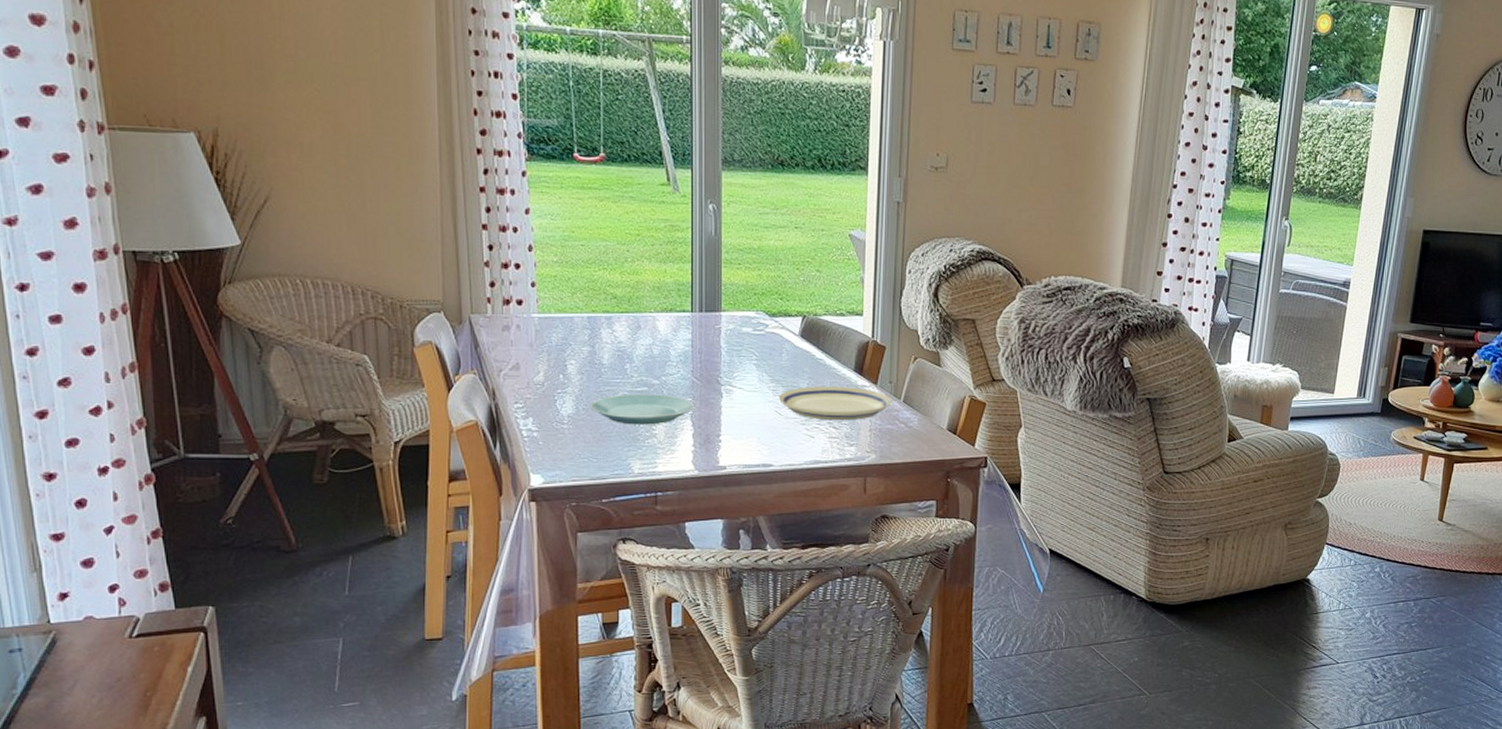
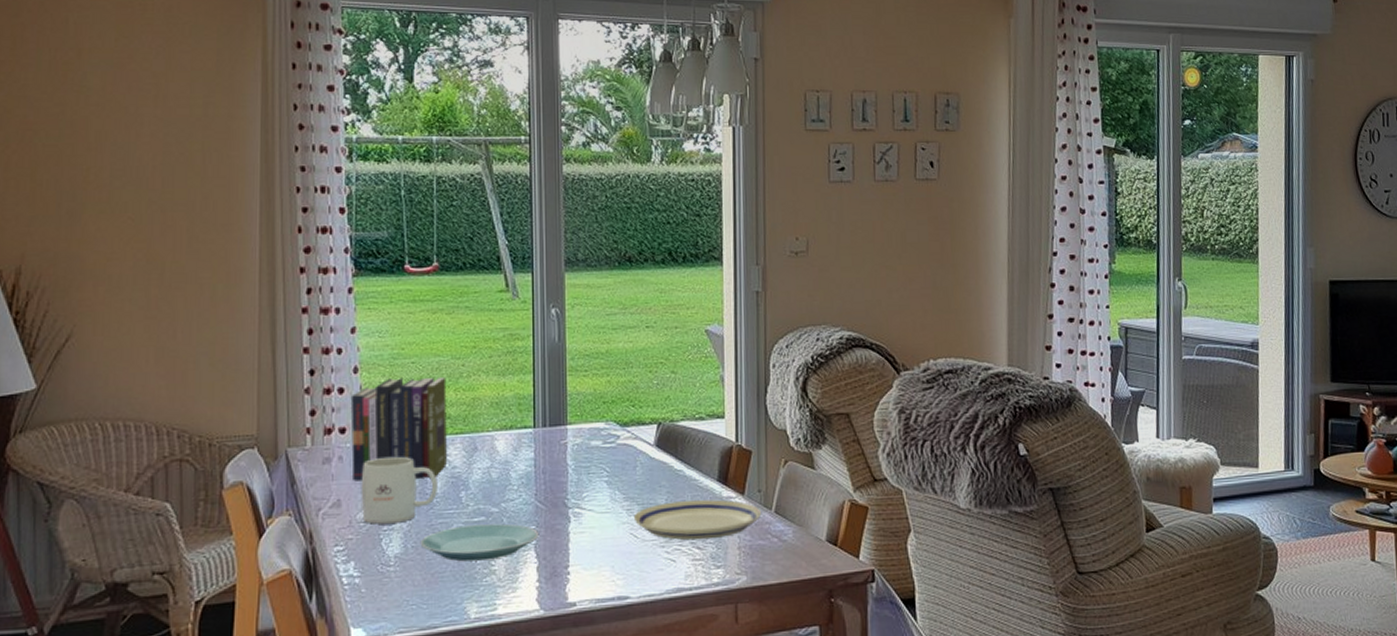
books: none [526,258,613,350] -> present [350,378,447,481]
mug: none [537,328,605,387] -> present [361,456,437,524]

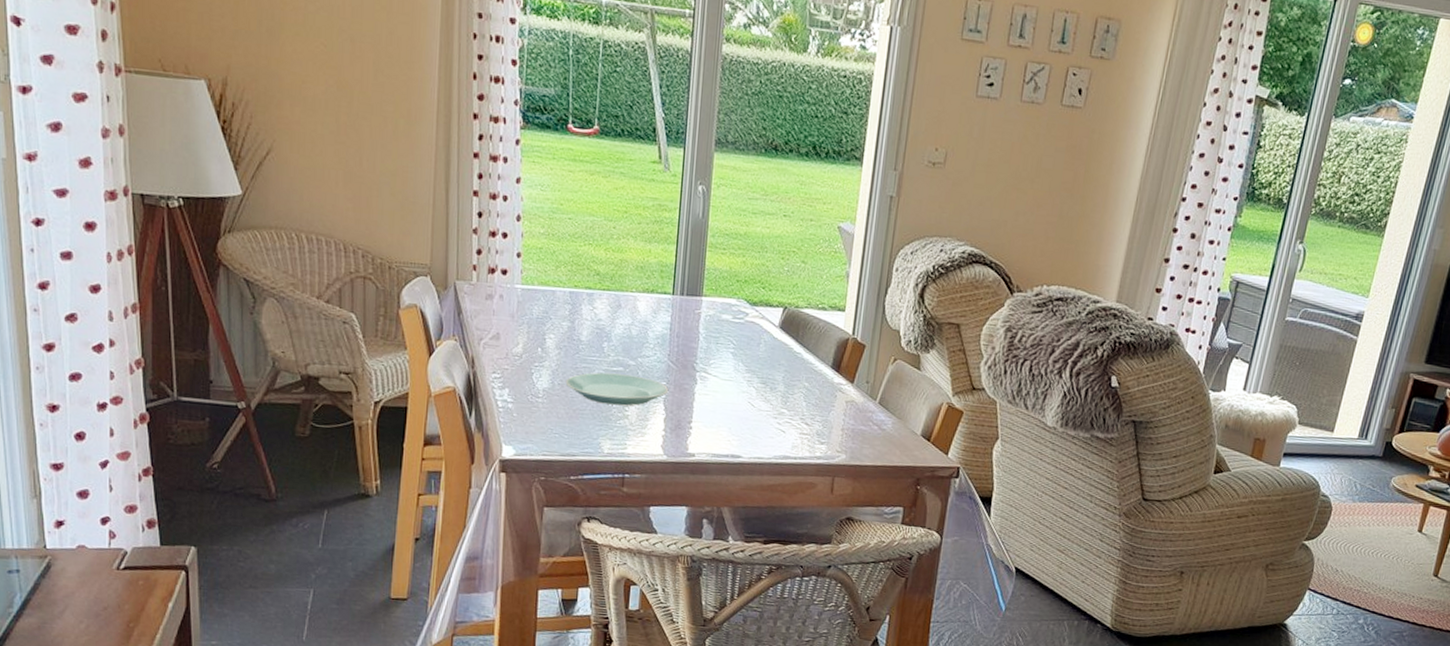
books: present [350,378,447,481] -> none [511,230,599,326]
mug: present [361,456,437,524] -> none [517,301,584,362]
plate: present [633,499,762,540] -> none [752,379,867,418]

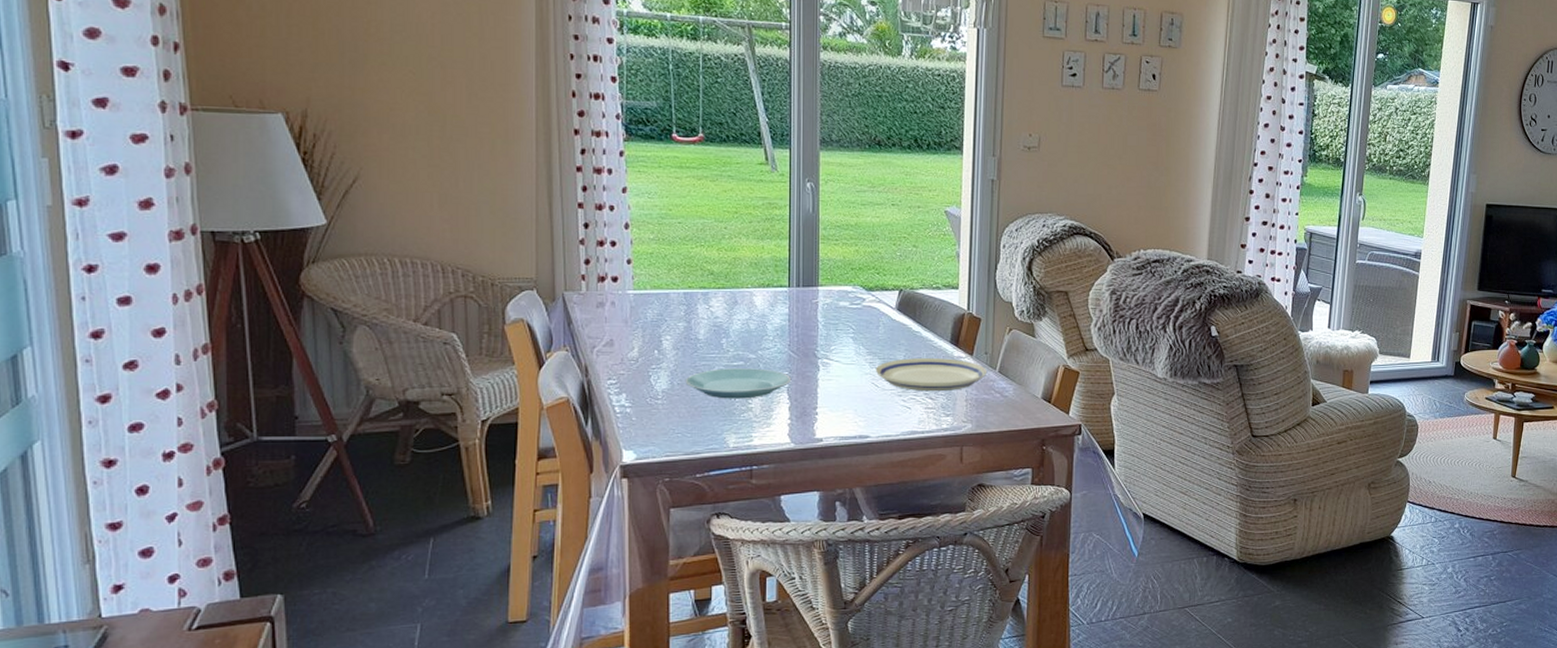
plate: none [752,379,867,418] -> present [875,358,988,392]

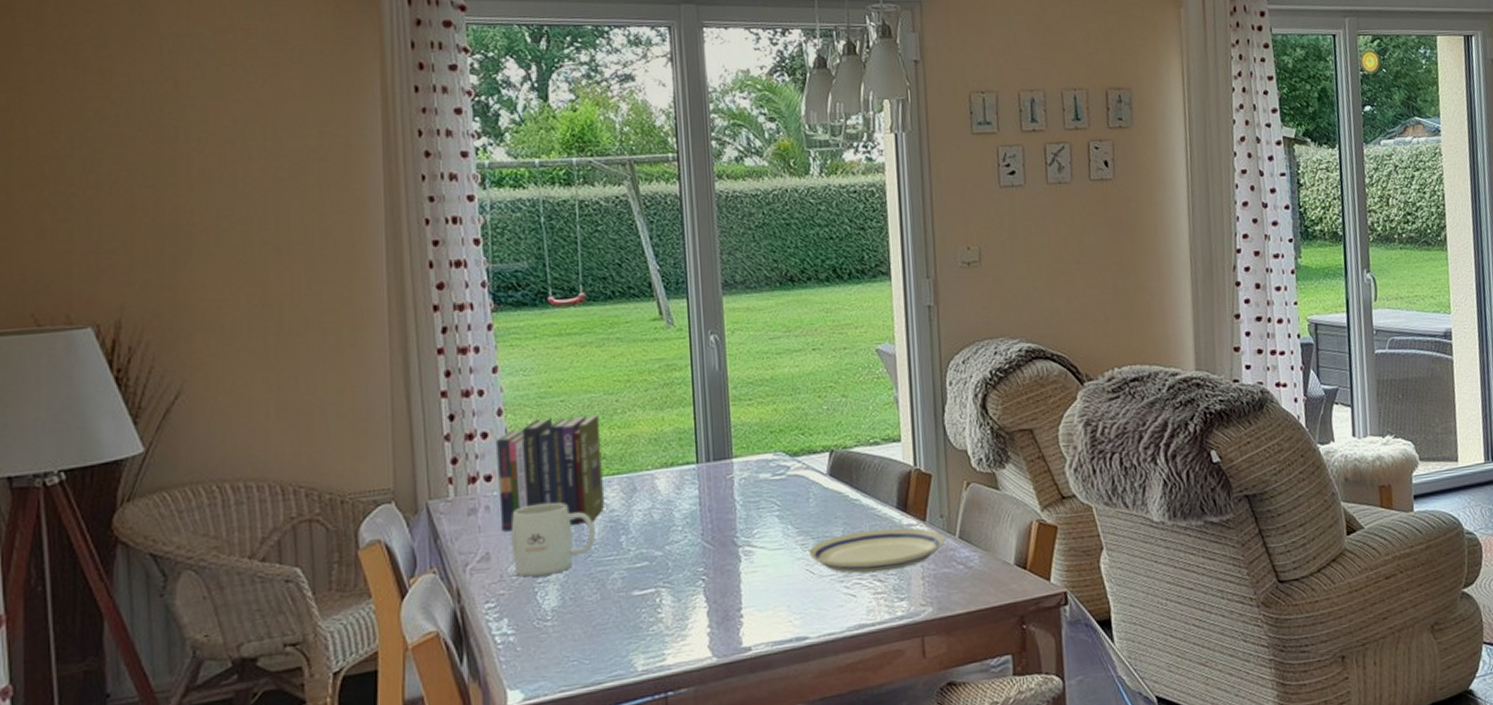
books: none [622,235,710,325] -> present [495,415,604,532]
mug: none [631,304,701,363] -> present [511,502,595,577]
plate: present [685,368,792,399] -> none [578,567,708,611]

